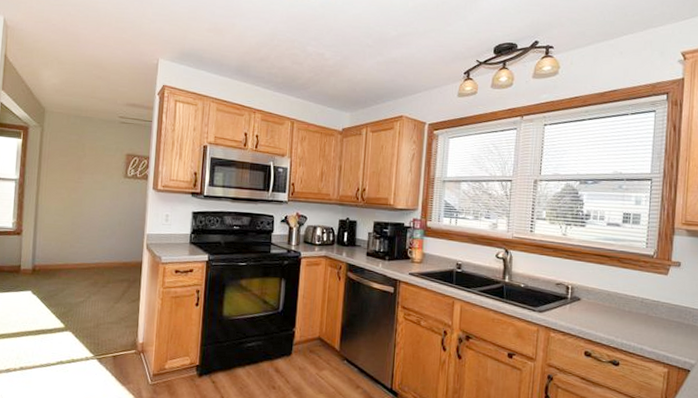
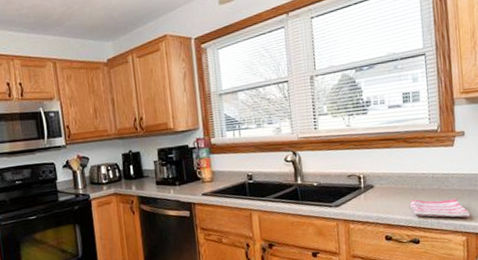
dish towel: none [615,320,675,350] -> present [410,198,470,218]

